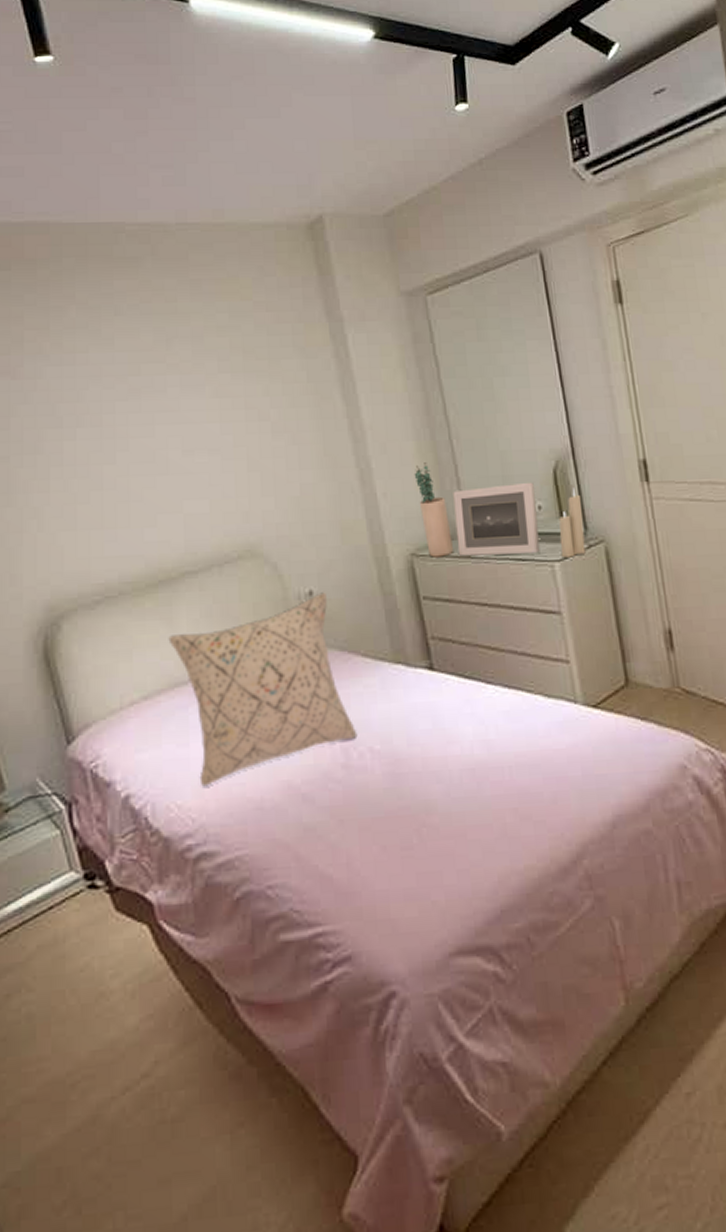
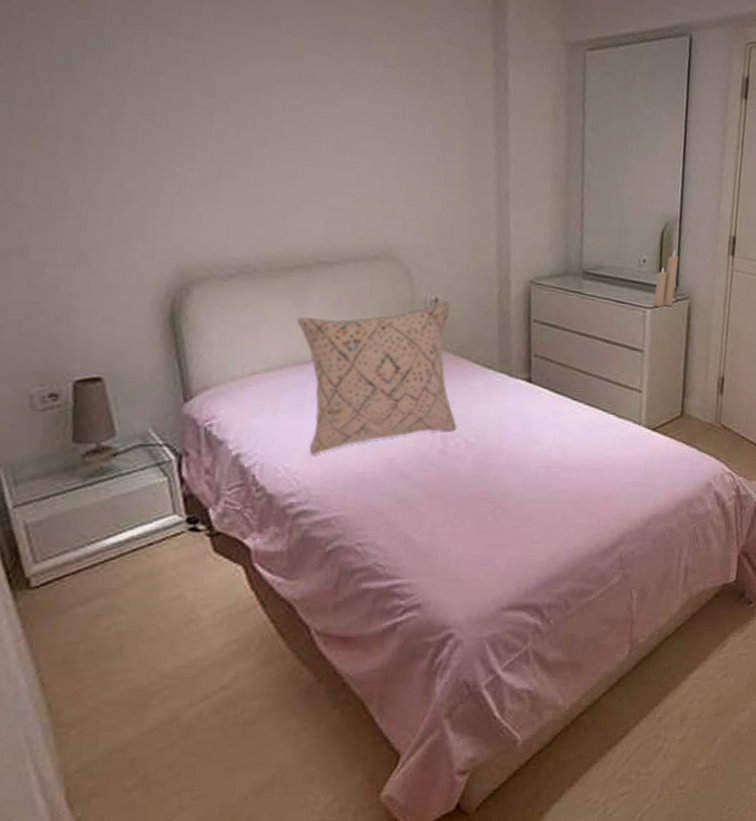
vase: present [414,462,455,558] -> none [545,203,569,289]
picture frame: present [453,482,540,556] -> none [570,233,644,299]

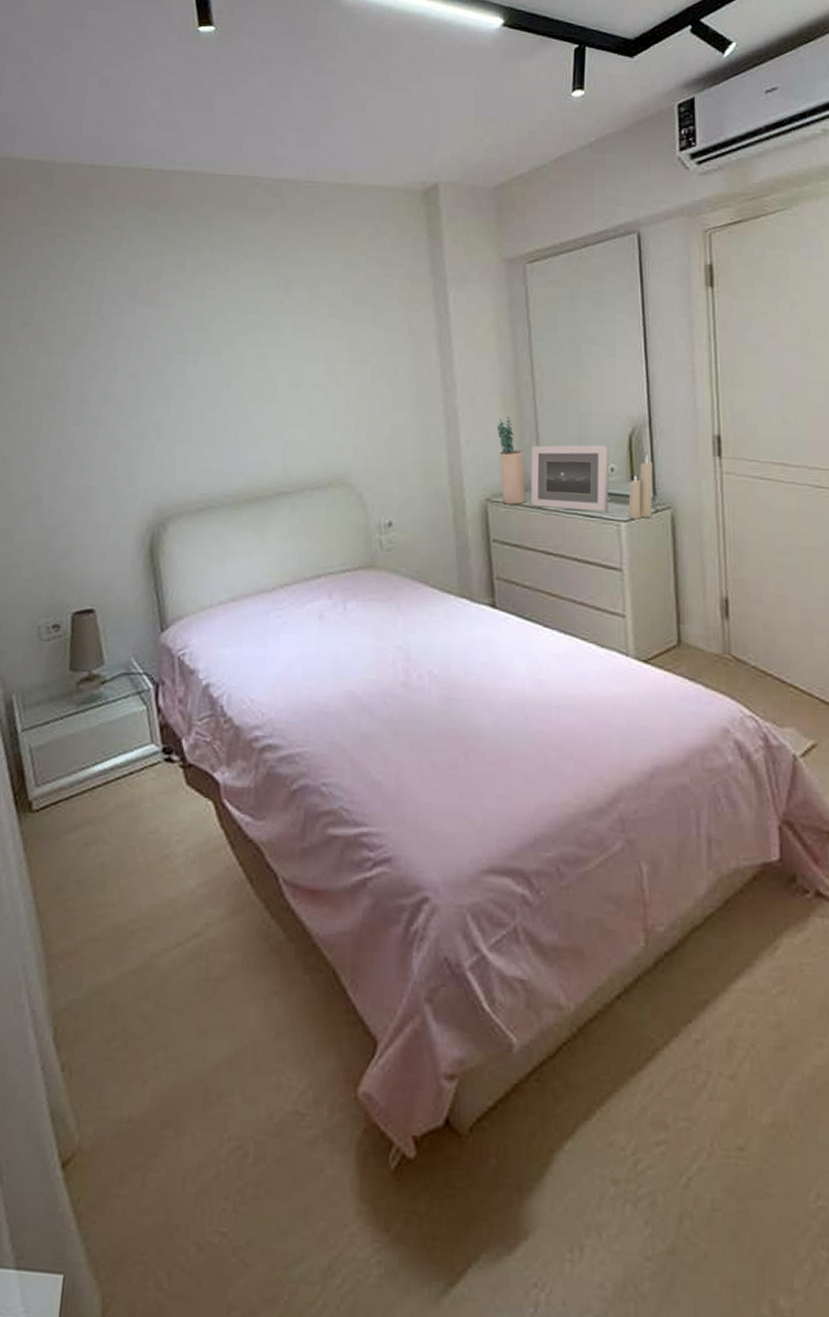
pillow: present [296,301,457,455] -> none [258,524,419,686]
vase: none [545,203,569,289] -> present [496,417,527,506]
picture frame: none [570,233,644,299] -> present [530,444,609,512]

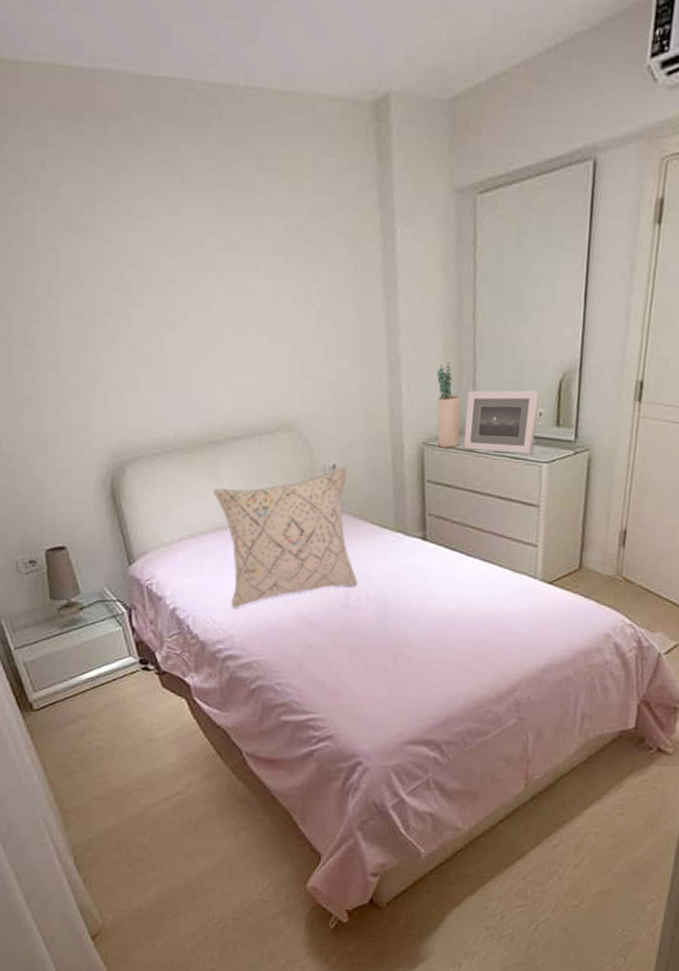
pillow: none [258,524,419,686] -> present [213,467,358,608]
candle: present [628,455,652,520] -> none [550,400,578,461]

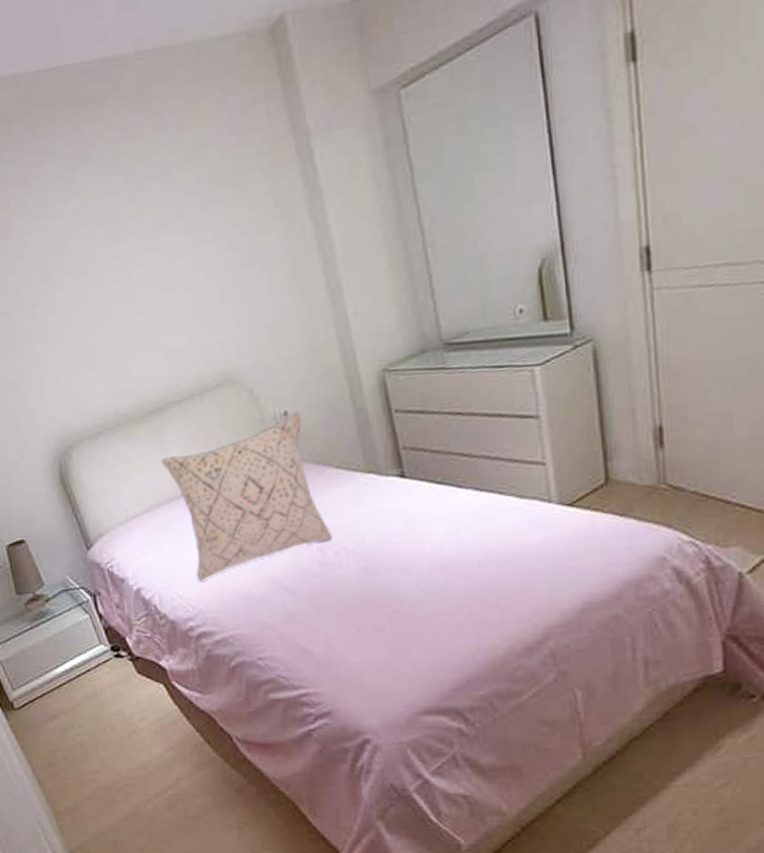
vase: present [436,362,461,449] -> none [385,276,427,372]
picture frame: present [463,390,540,454] -> none [427,284,519,368]

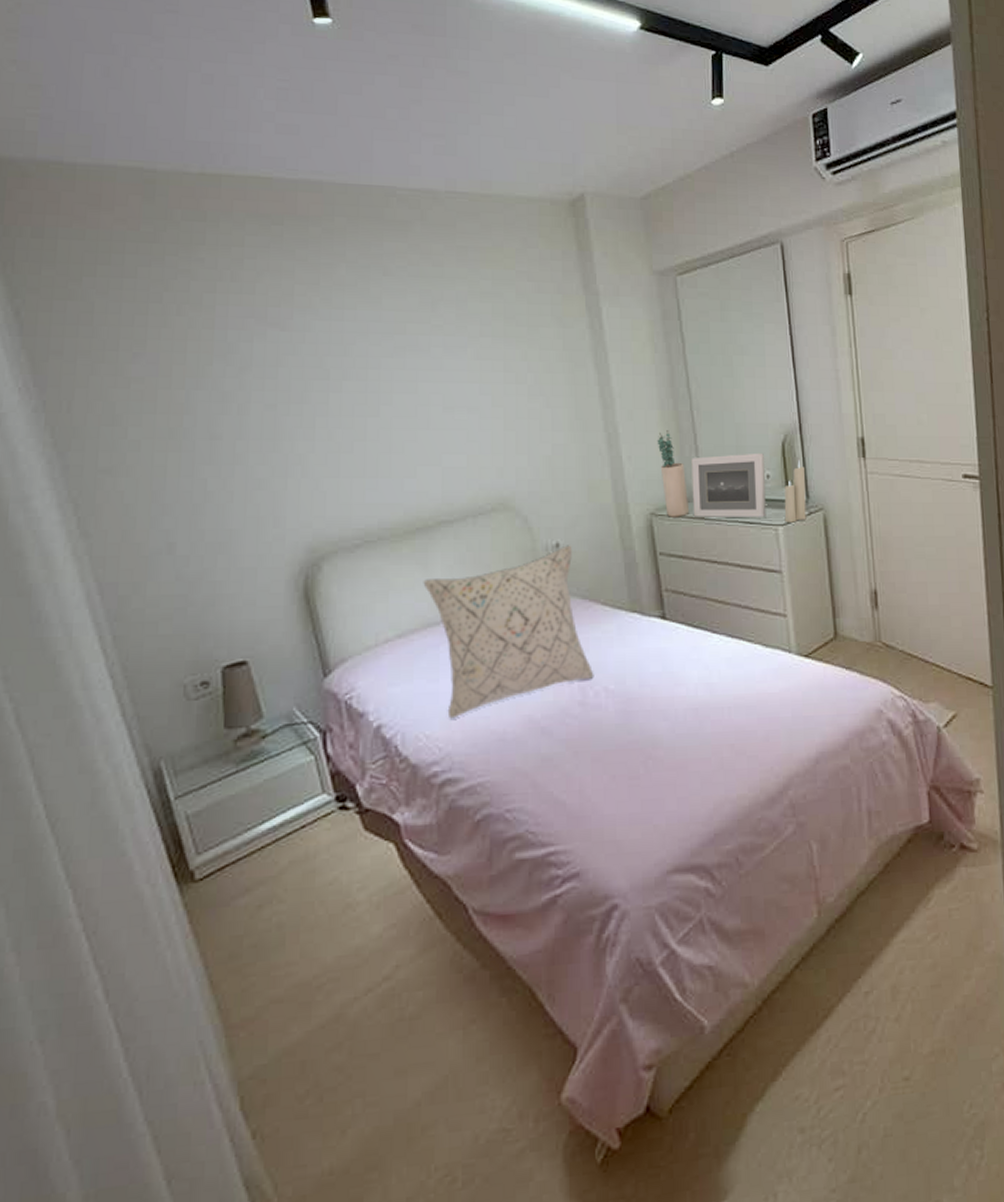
vase: none [385,276,427,372] -> present [657,430,690,517]
picture frame: none [427,284,519,368] -> present [691,453,766,517]
candle: none [541,286,571,362] -> present [784,460,807,523]

